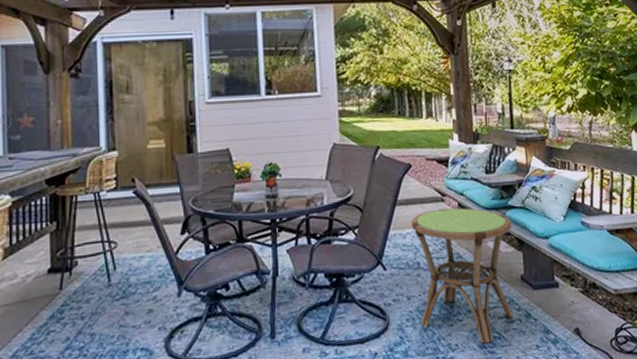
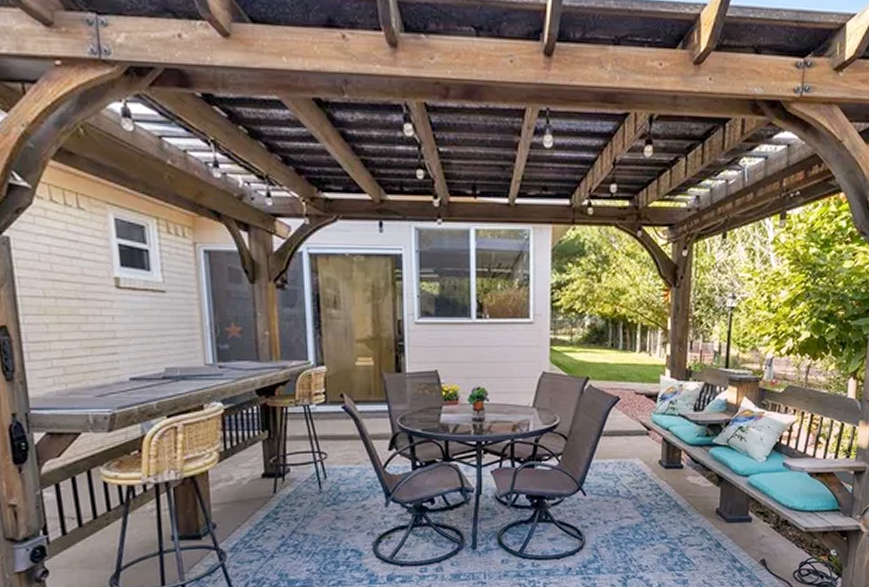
side table: present [411,208,513,344] -> none [614,442,714,567]

